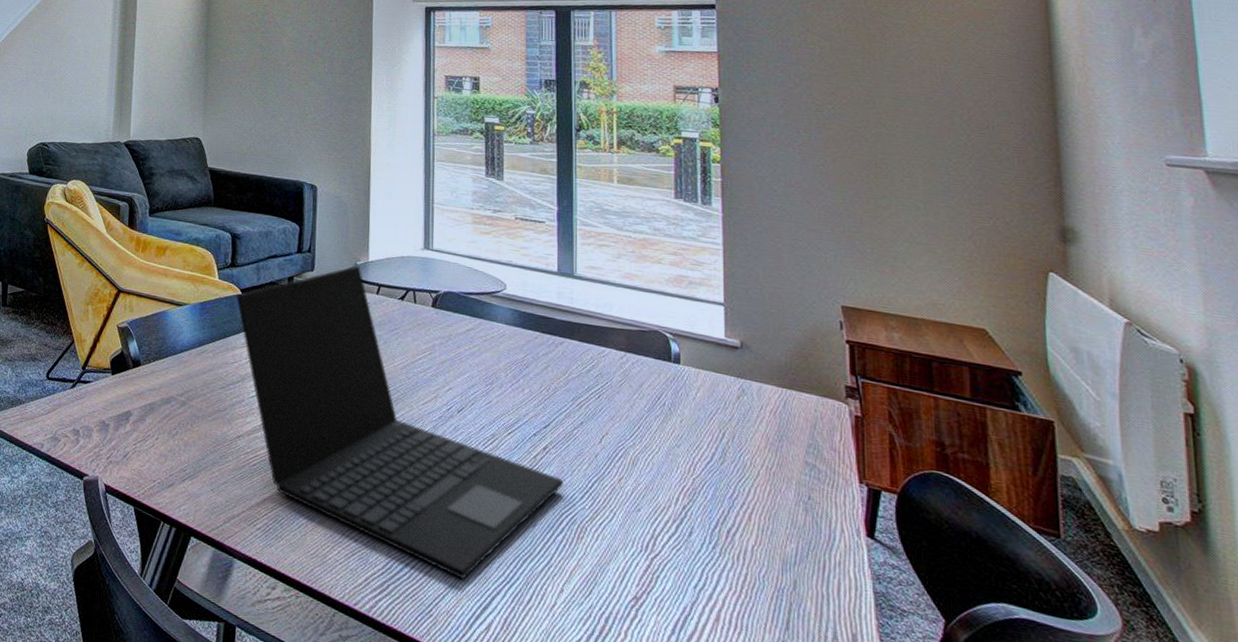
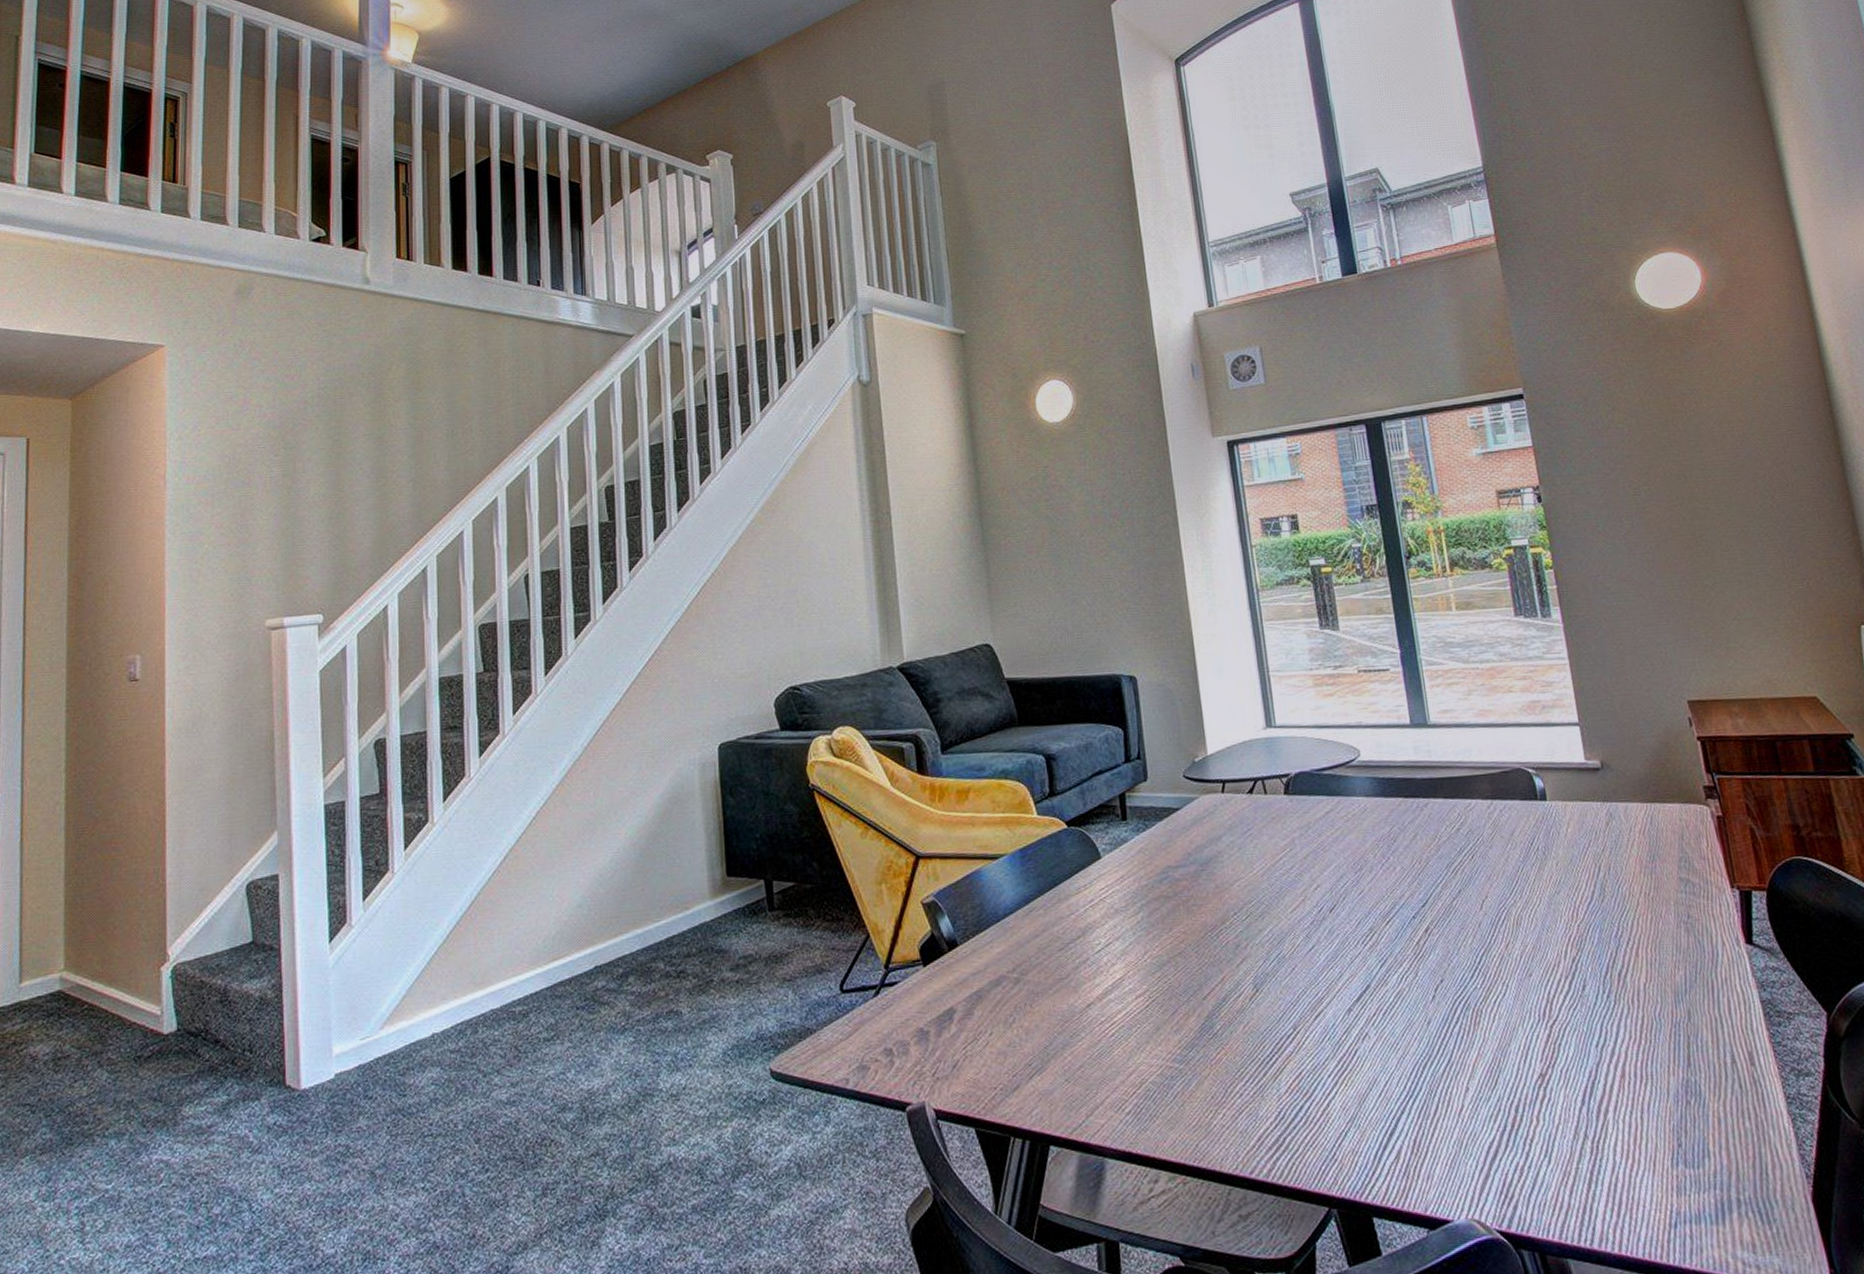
laptop: present [235,265,563,580] -> none [1060,762,1451,1108]

